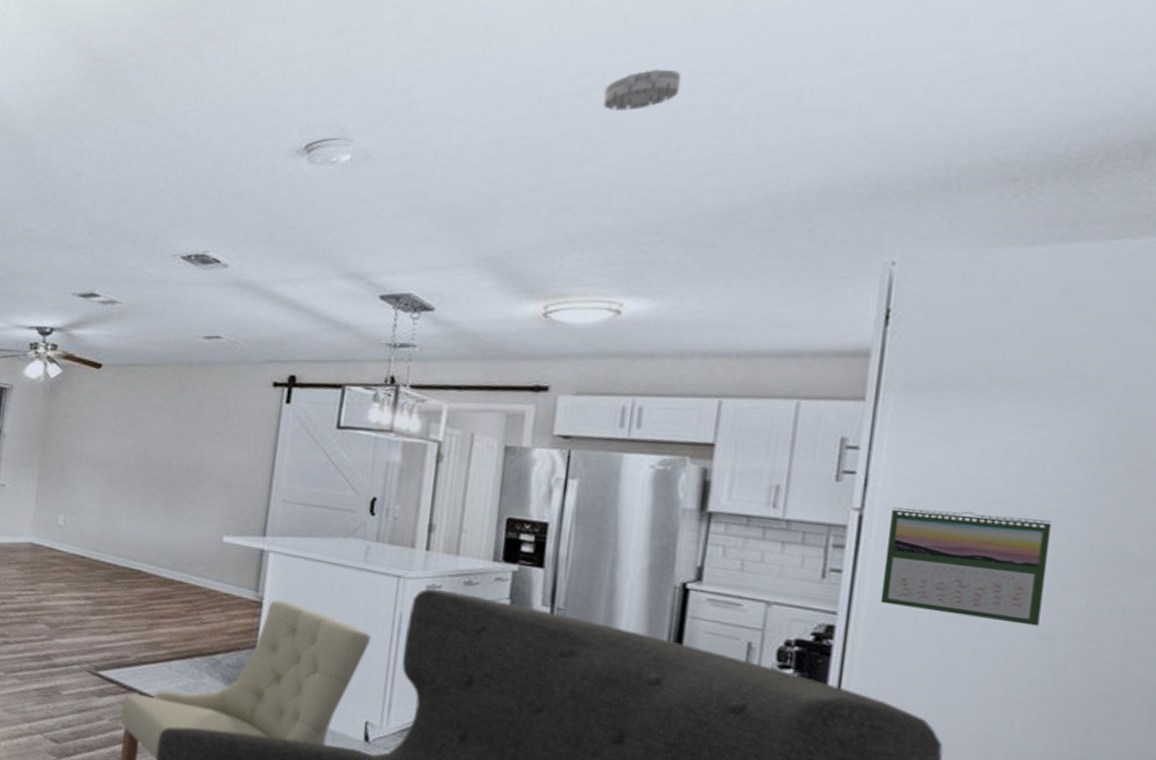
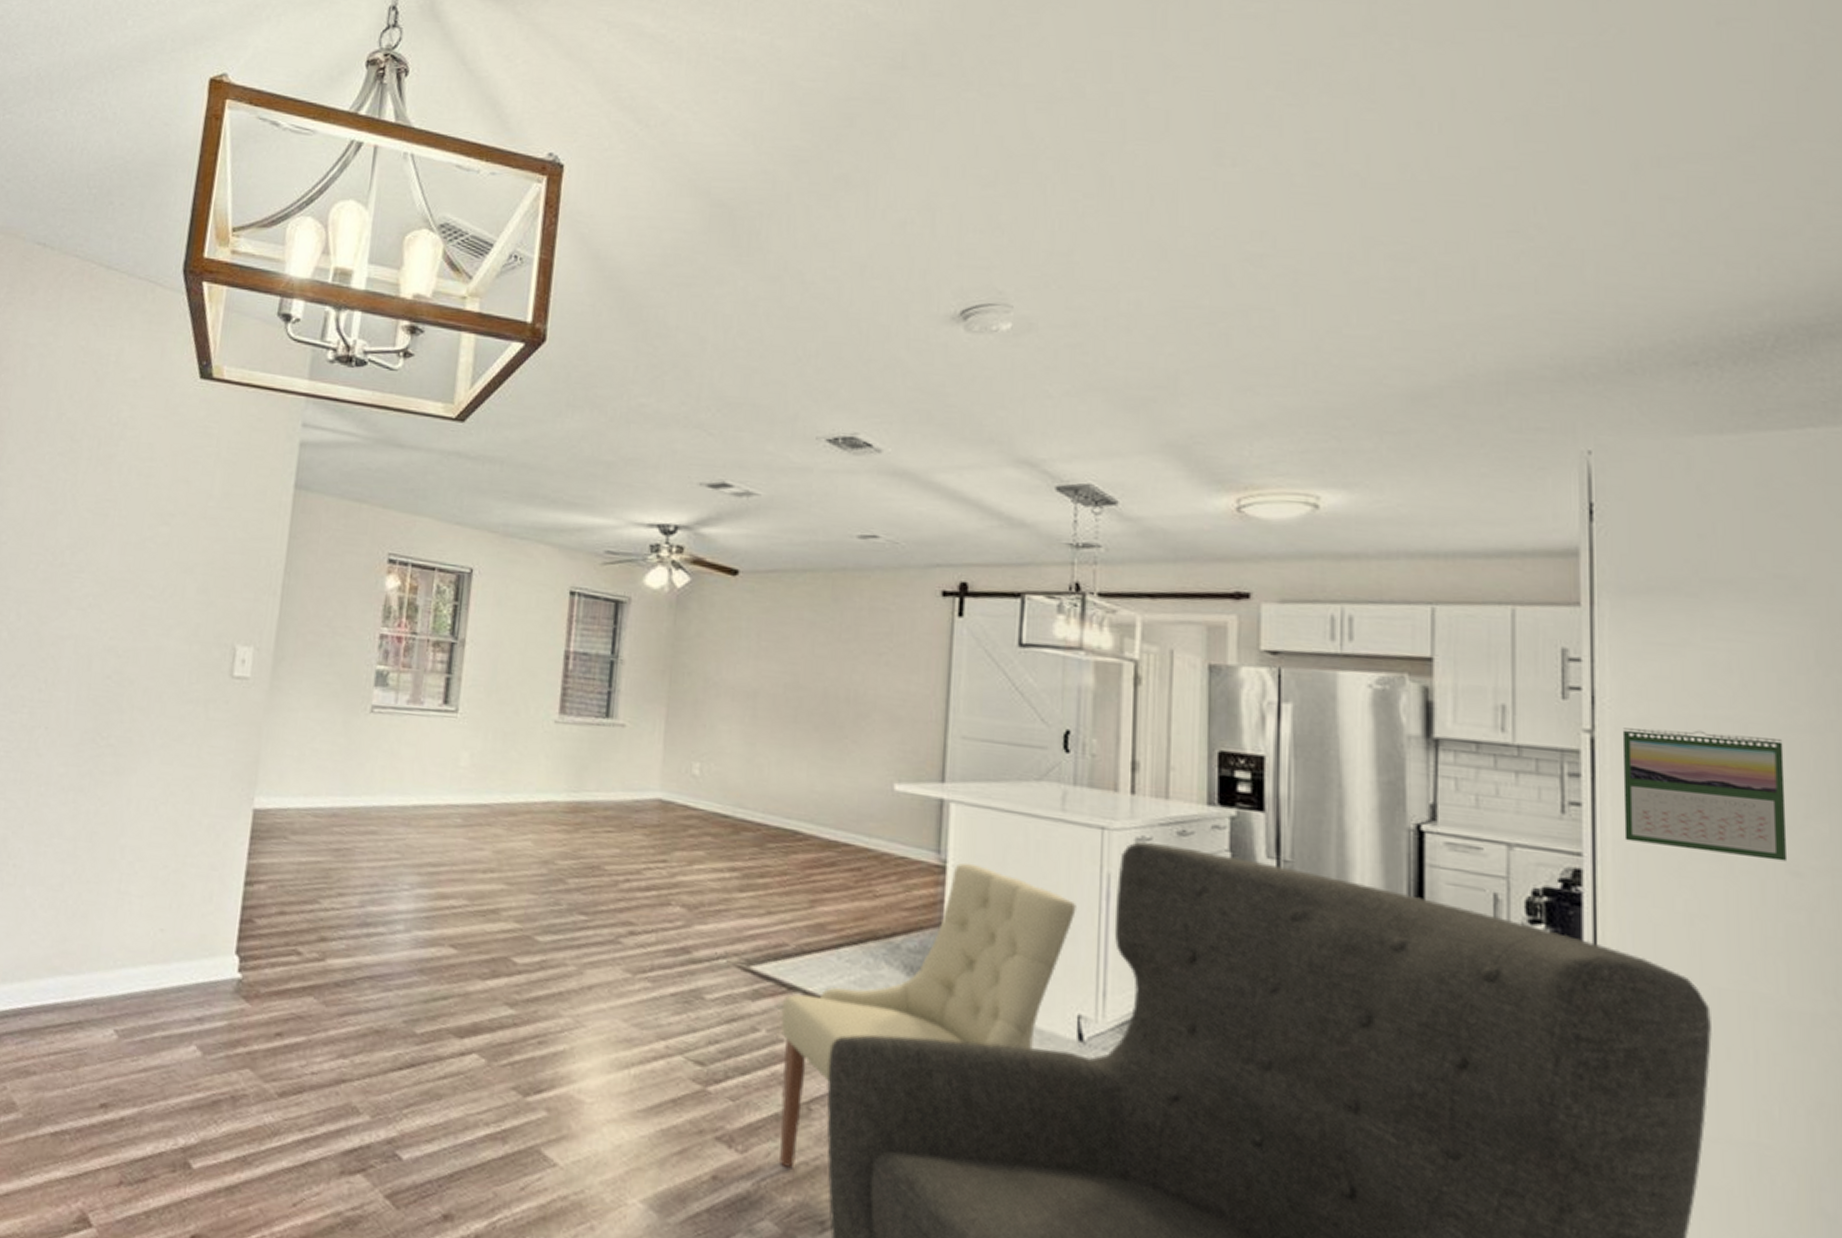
smoke detector: present [603,69,682,112] -> none [1278,235,1355,281]

